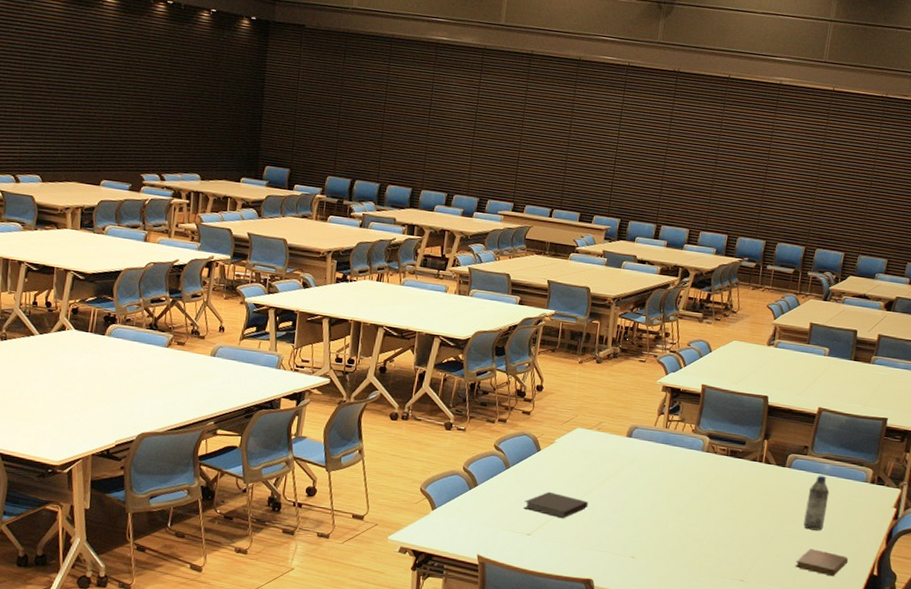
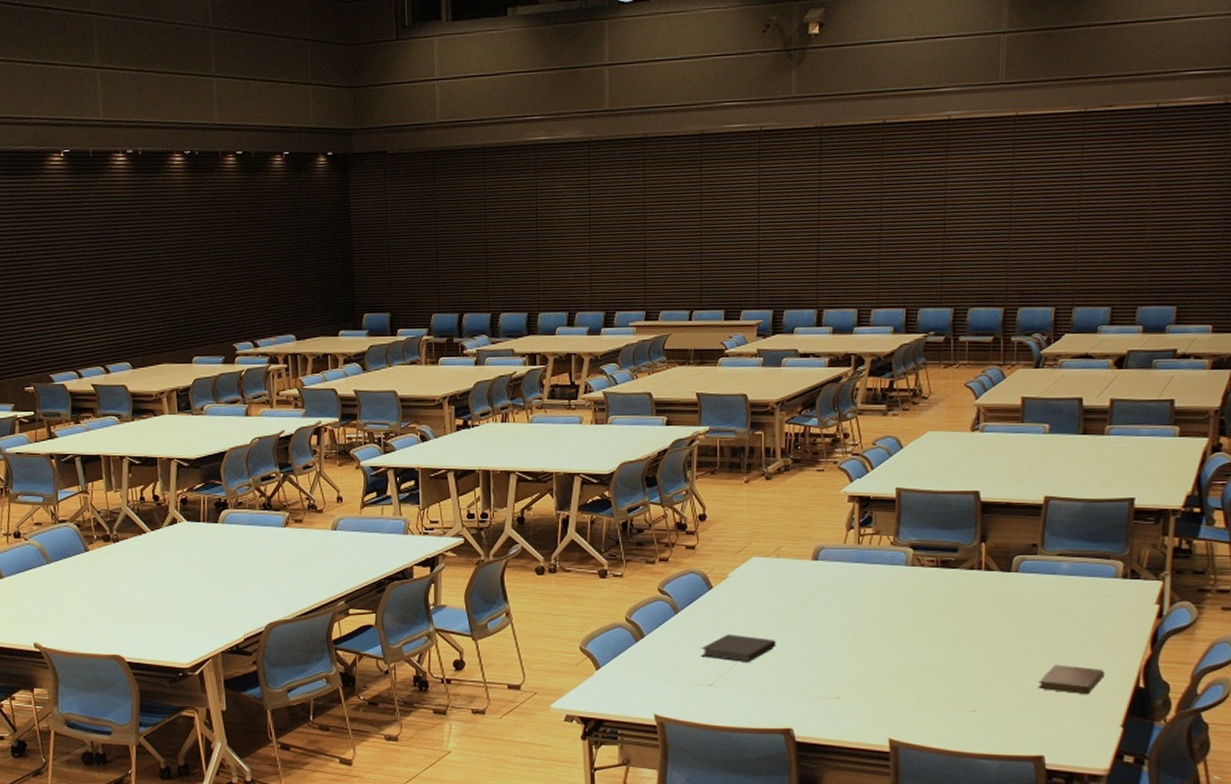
water bottle: present [803,475,830,531] -> none [1043,576,1071,642]

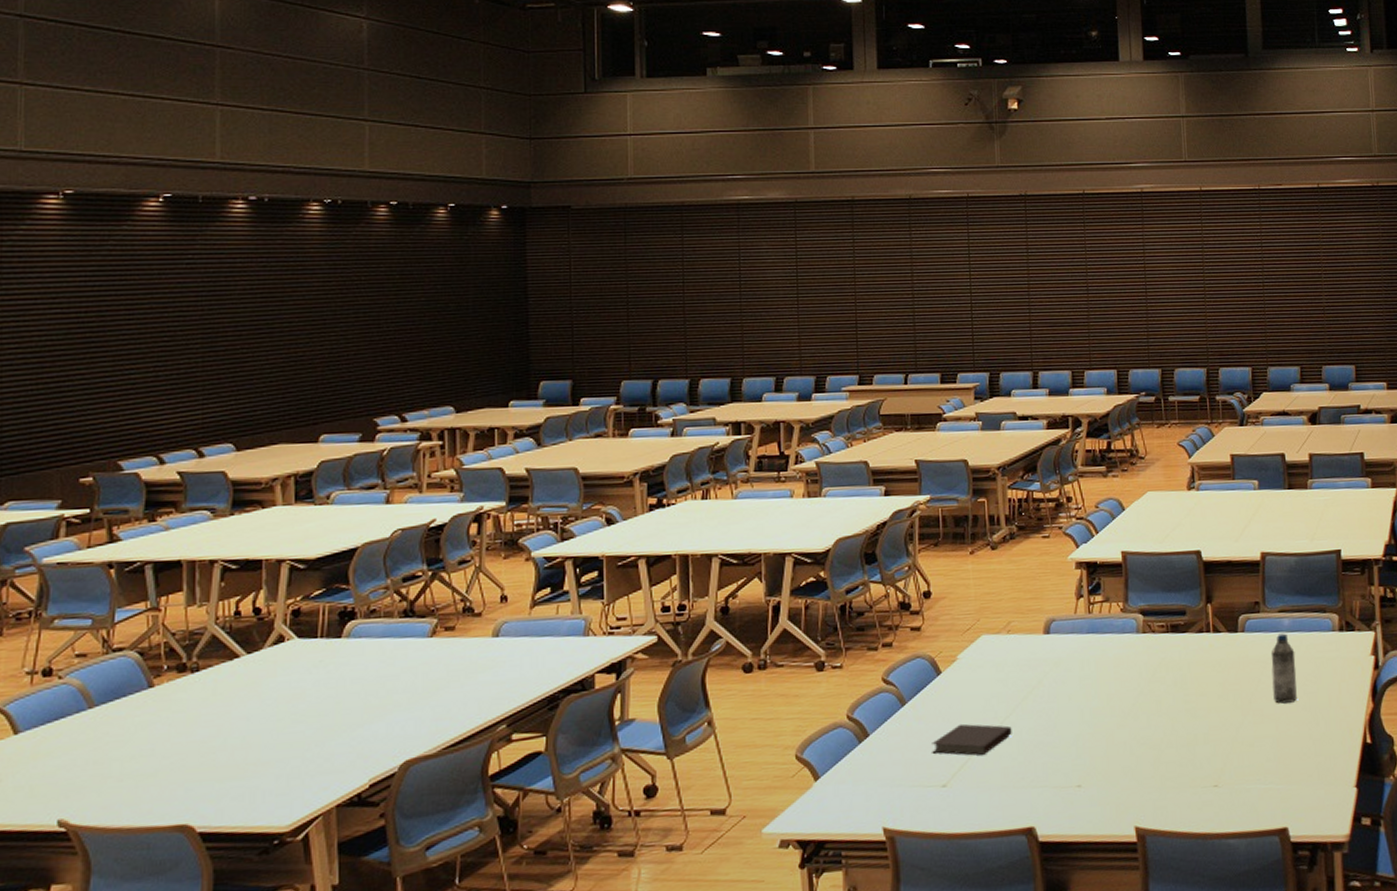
notebook: present [1038,665,1105,695] -> none [1274,726,1335,757]
water bottle: none [1043,576,1071,642] -> present [1270,633,1297,704]

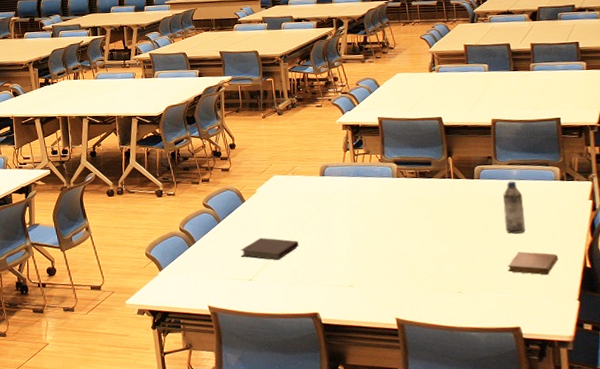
notebook: none [1274,726,1335,757] -> present [507,251,559,276]

